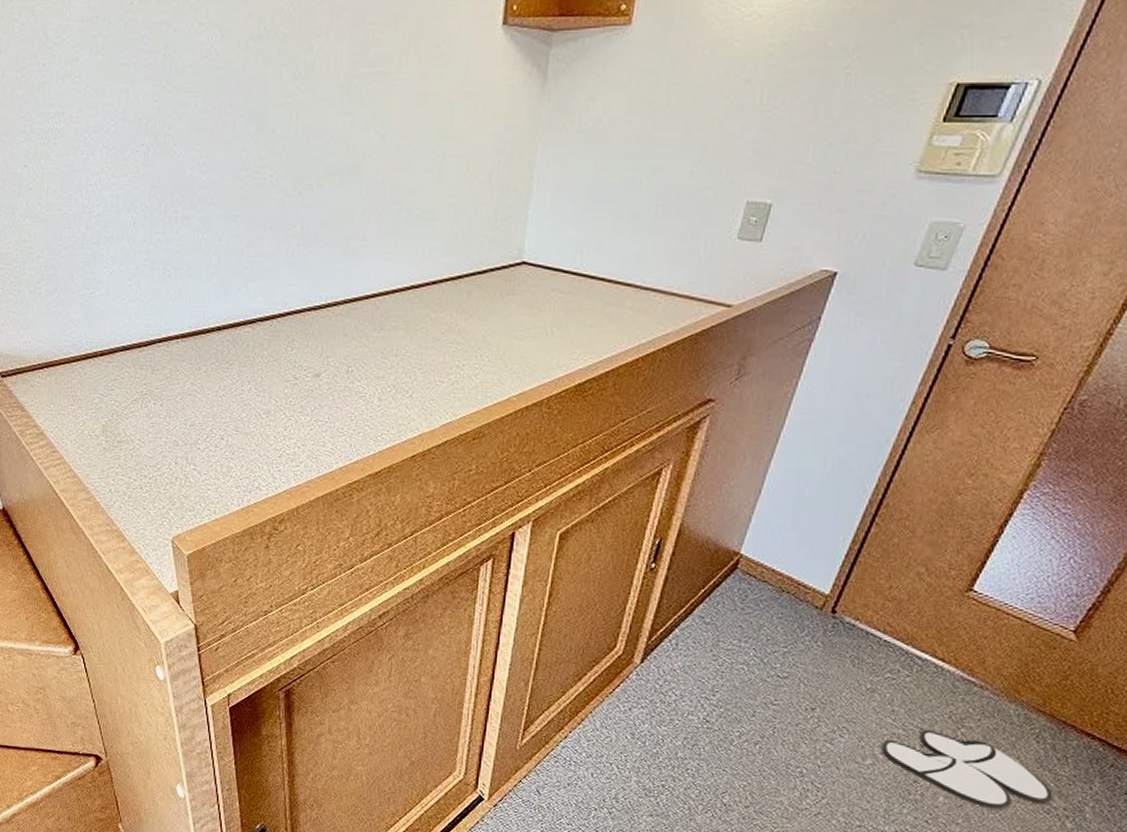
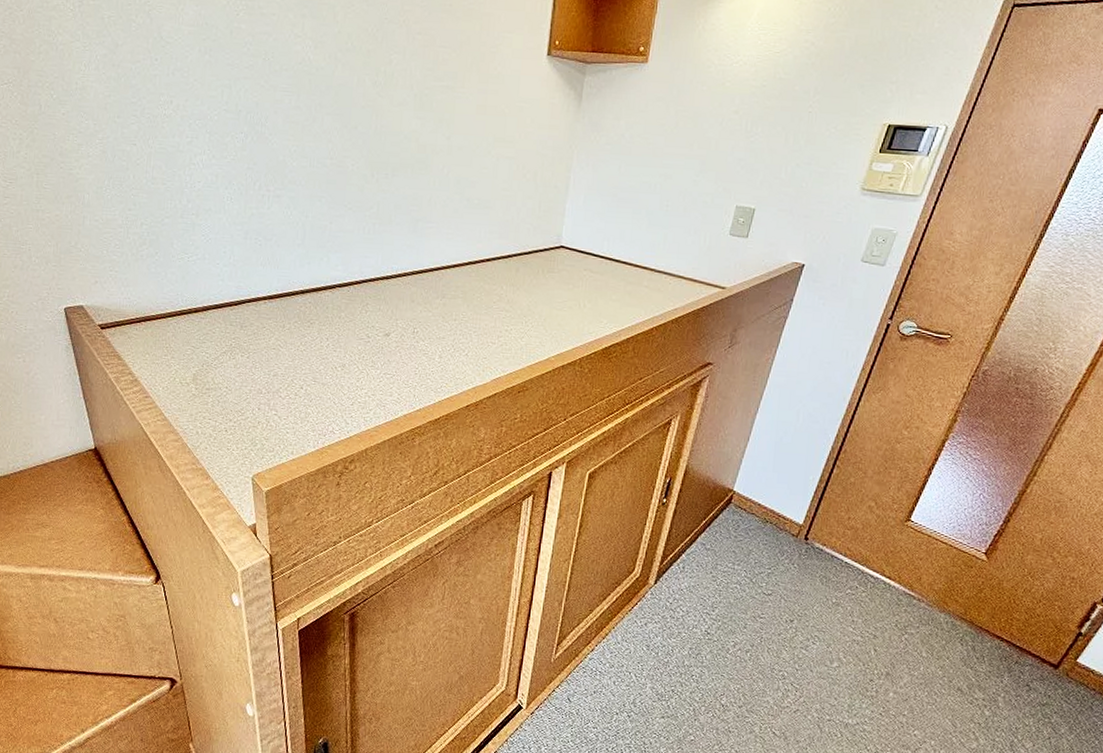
slippers: present [881,729,1053,811] -> none [845,636,975,703]

